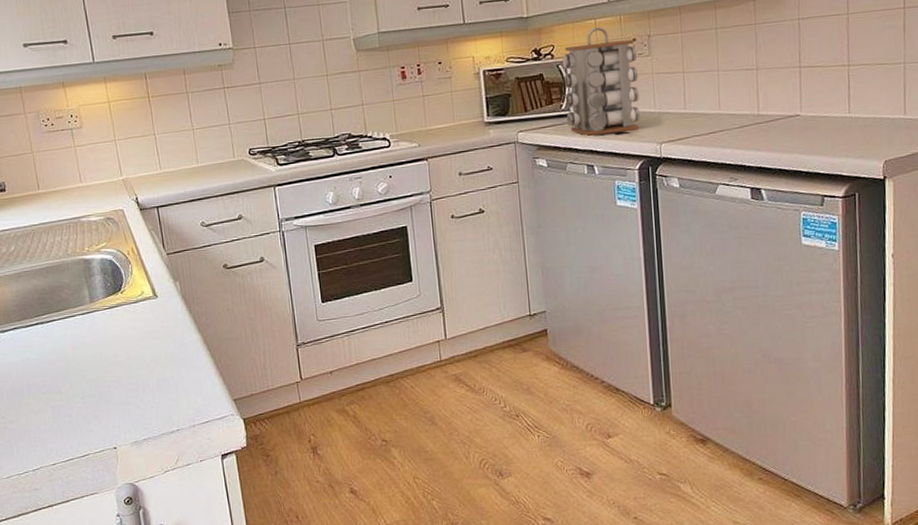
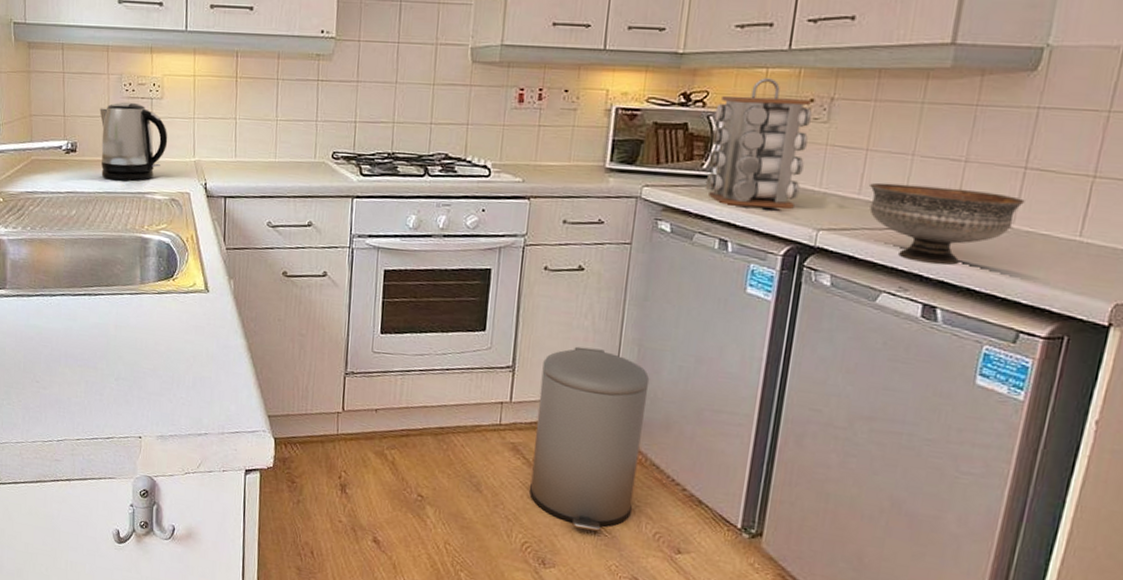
kettle: none [22,135,94,211] -> present [99,101,168,181]
pedal bin: none [466,277,564,437] -> present [530,346,650,531]
bowl: none [691,90,805,156] -> present [869,182,1025,266]

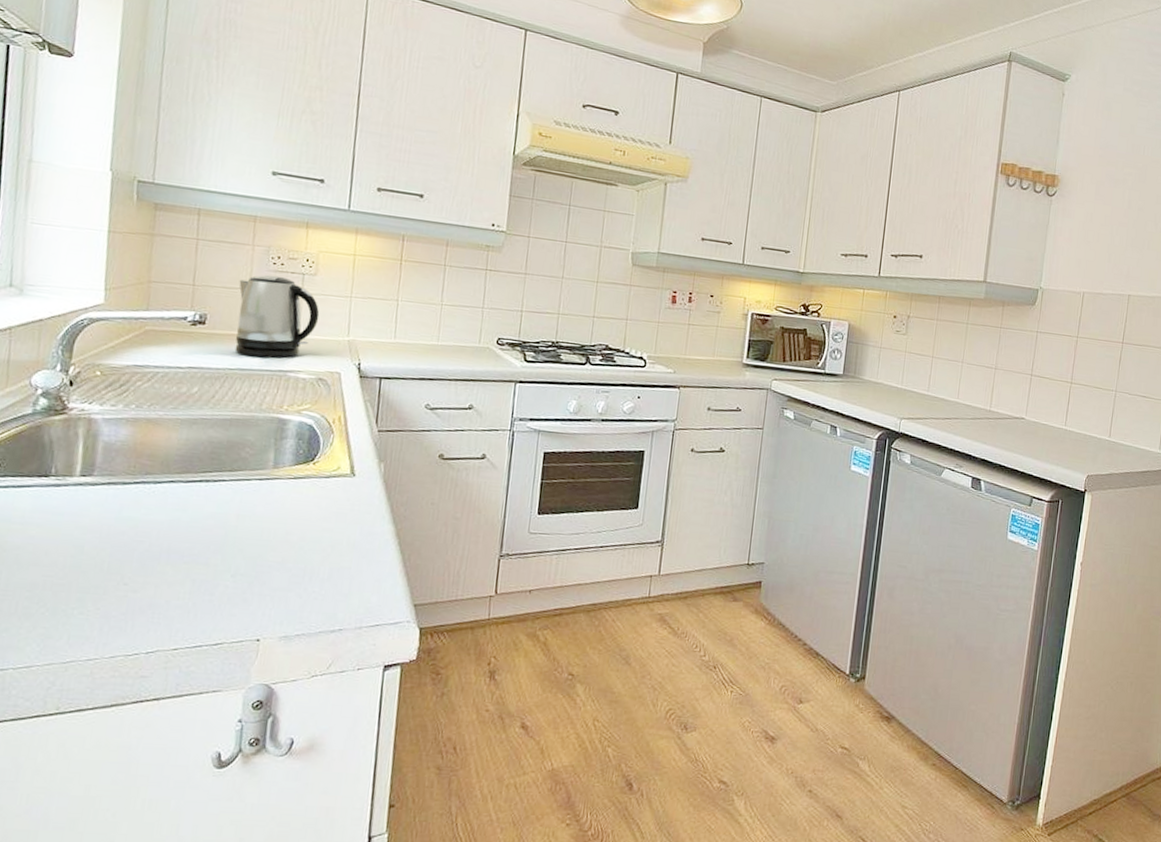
pedal bin: present [530,346,650,531] -> none [674,520,778,692]
spice rack: present [705,78,812,210] -> none [820,297,895,402]
bowl: present [869,182,1025,266] -> none [935,382,1032,447]

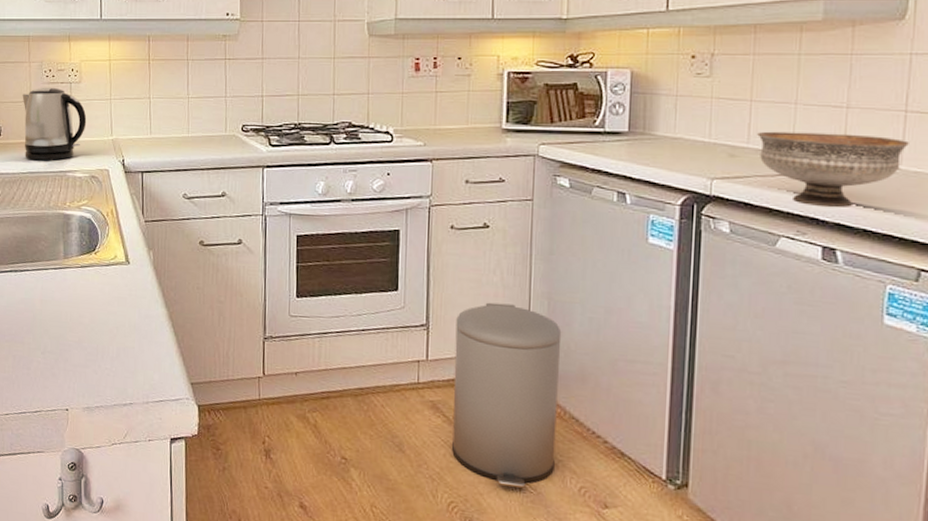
pedal bin: none [674,520,778,692] -> present [452,302,562,488]
bowl: none [935,382,1032,447] -> present [757,131,909,208]

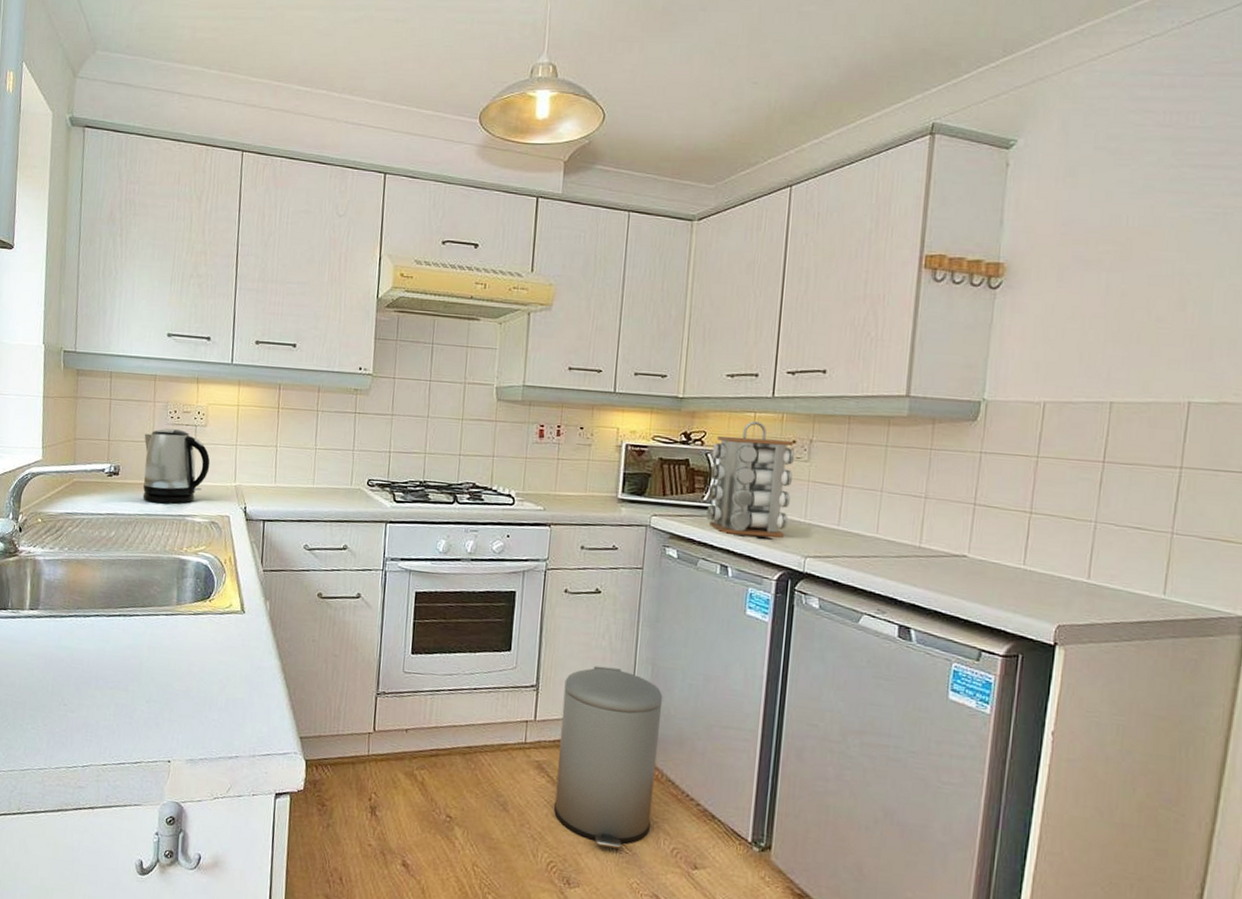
spice rack: none [599,38,695,162] -> present [706,421,795,539]
bowl: present [757,131,909,208] -> none [847,515,976,590]

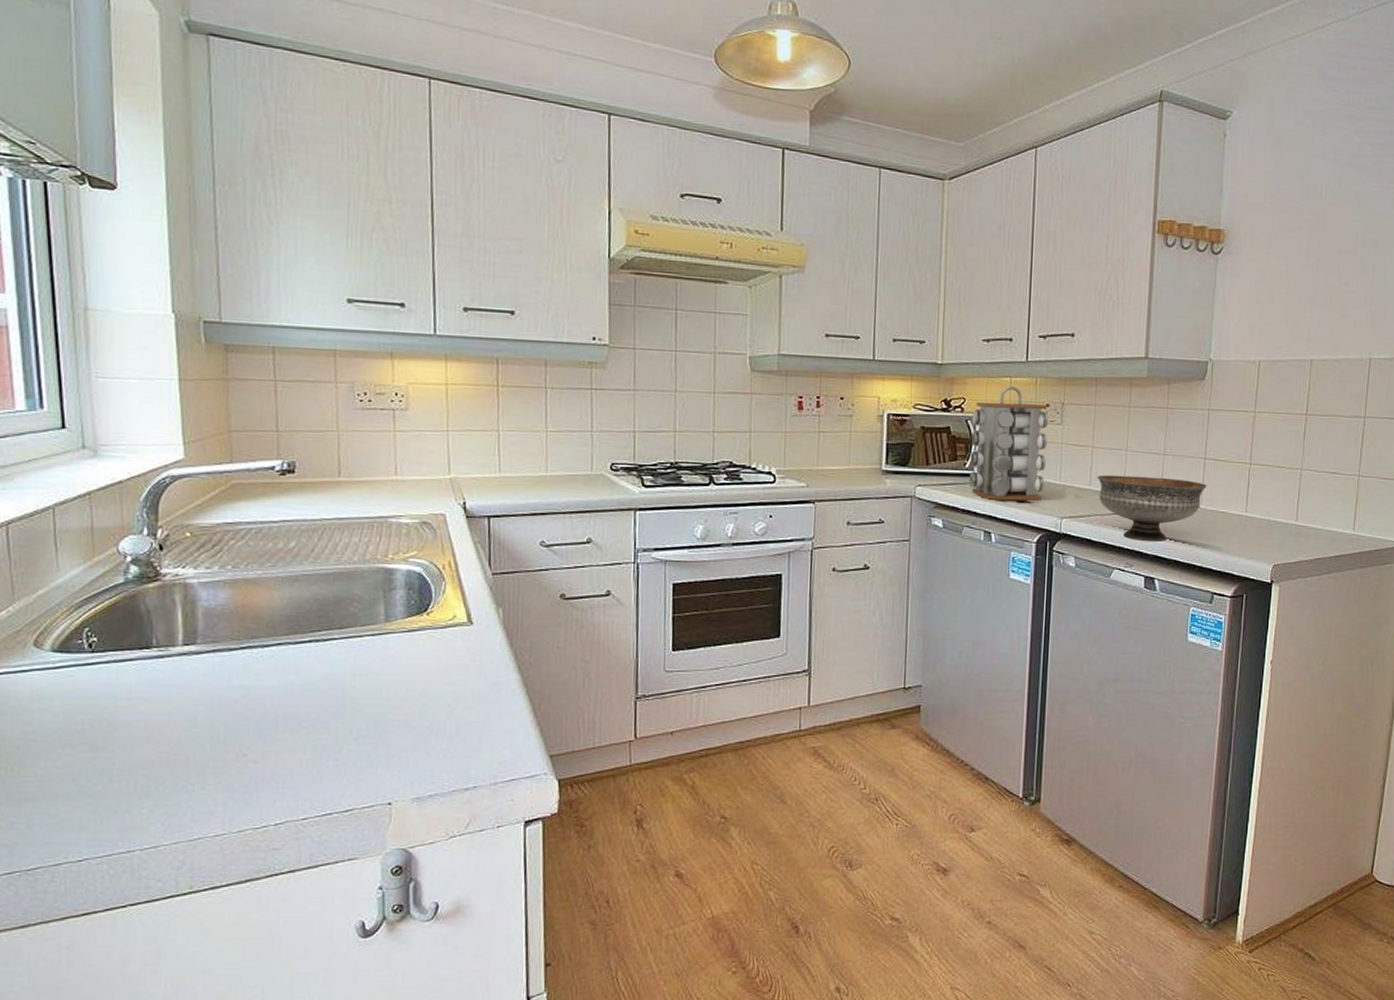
kettle: present [142,428,211,503] -> none [325,413,416,503]
pedal bin: present [554,665,663,849] -> none [833,643,935,824]
bowl: none [847,515,976,590] -> present [1097,474,1207,543]

